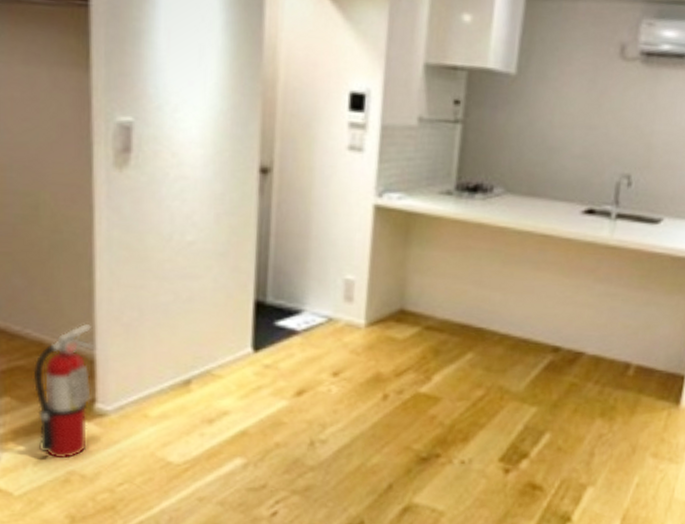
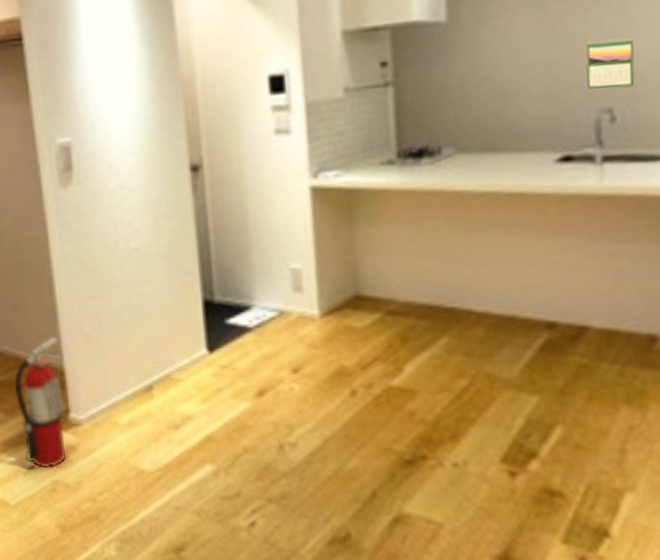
calendar: none [616,116,656,160] -> present [586,39,635,89]

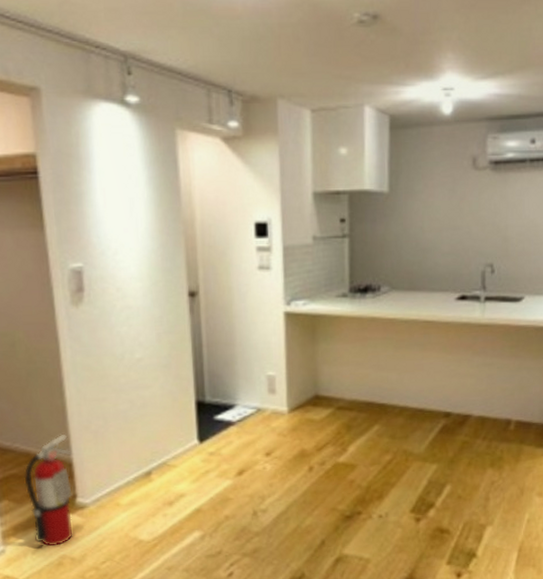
calendar: present [586,39,635,89] -> none [478,215,509,250]

